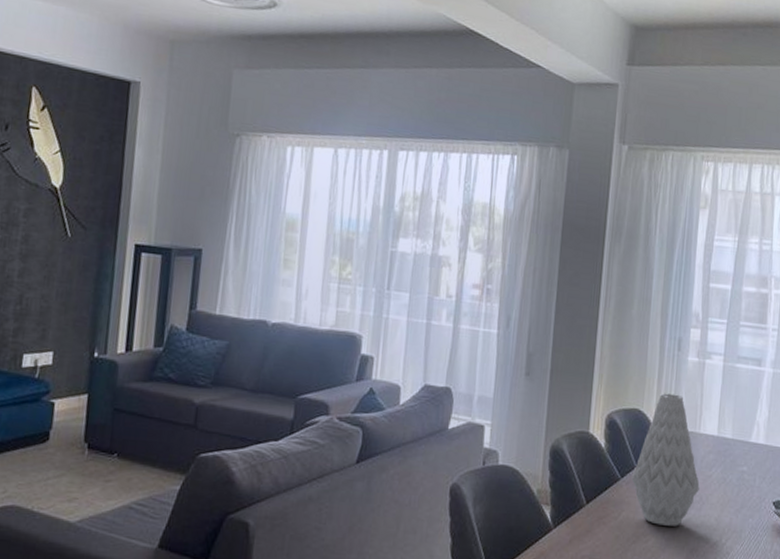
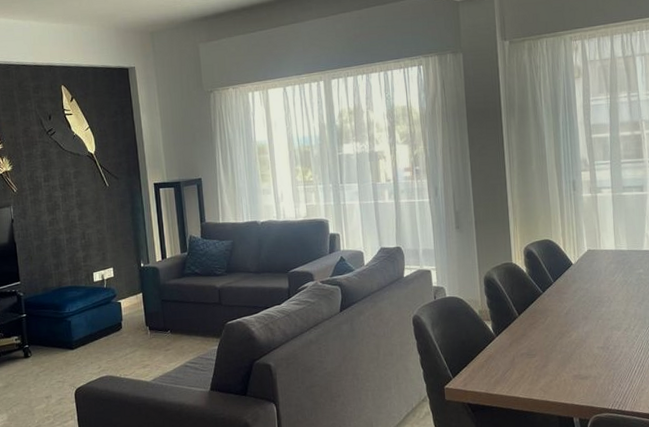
vase: present [631,393,700,527] -> none [551,223,607,323]

